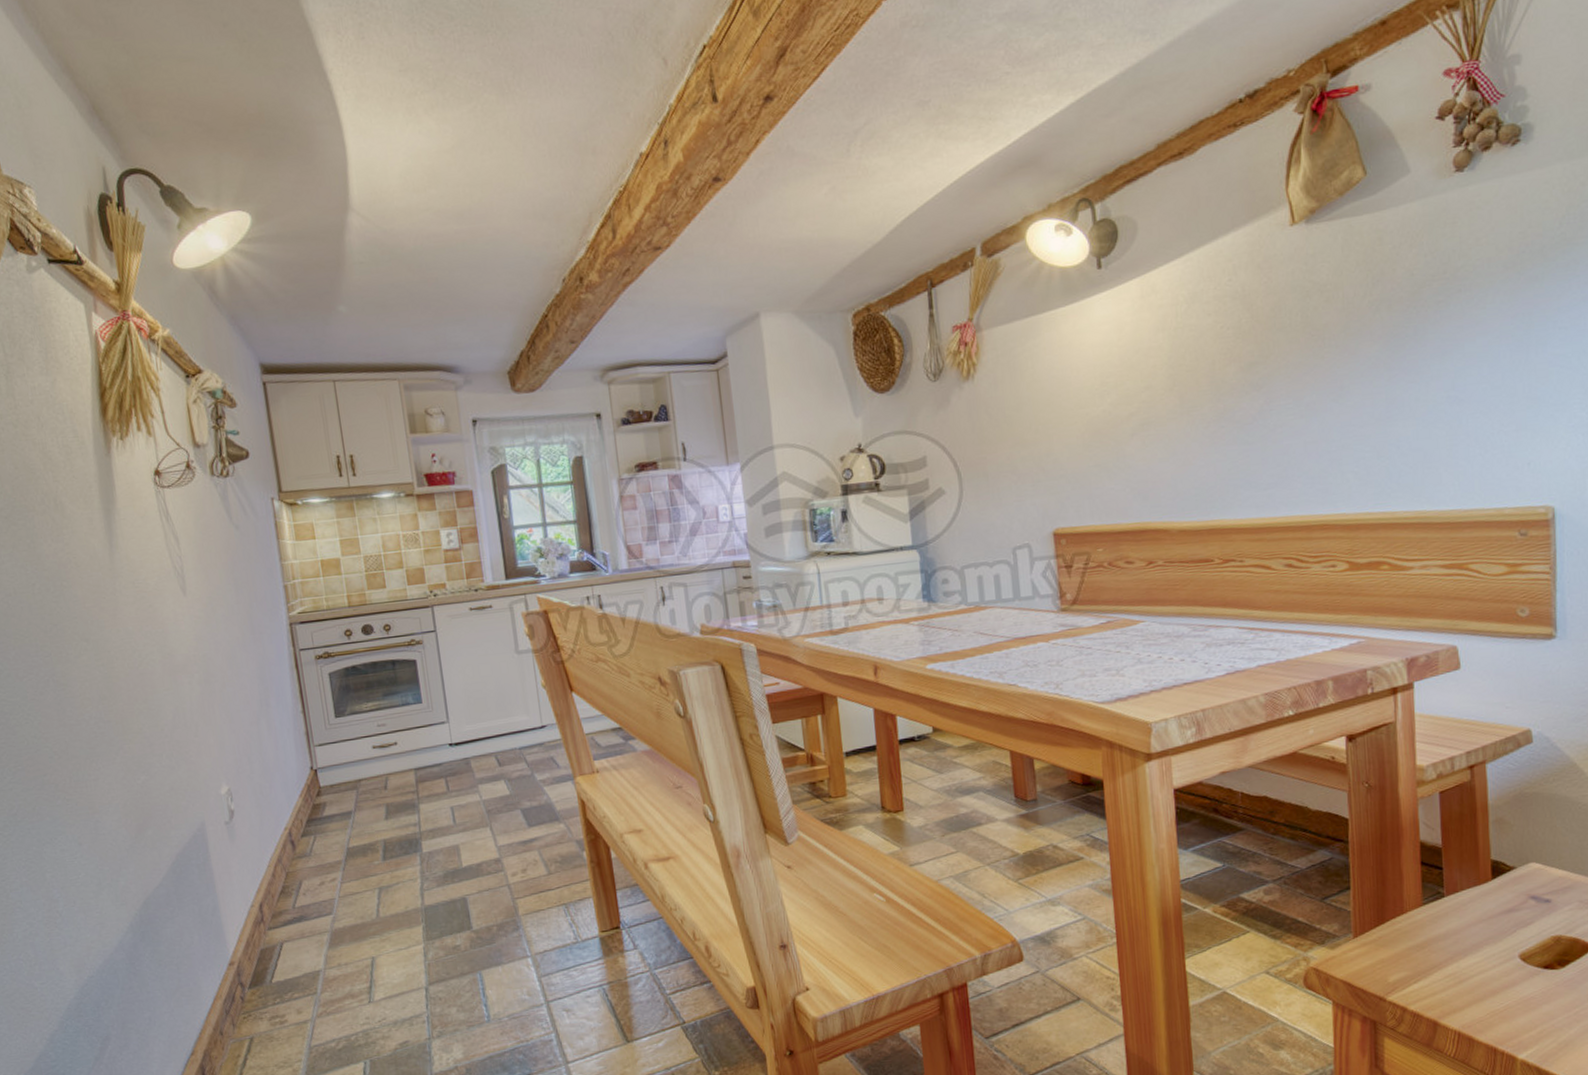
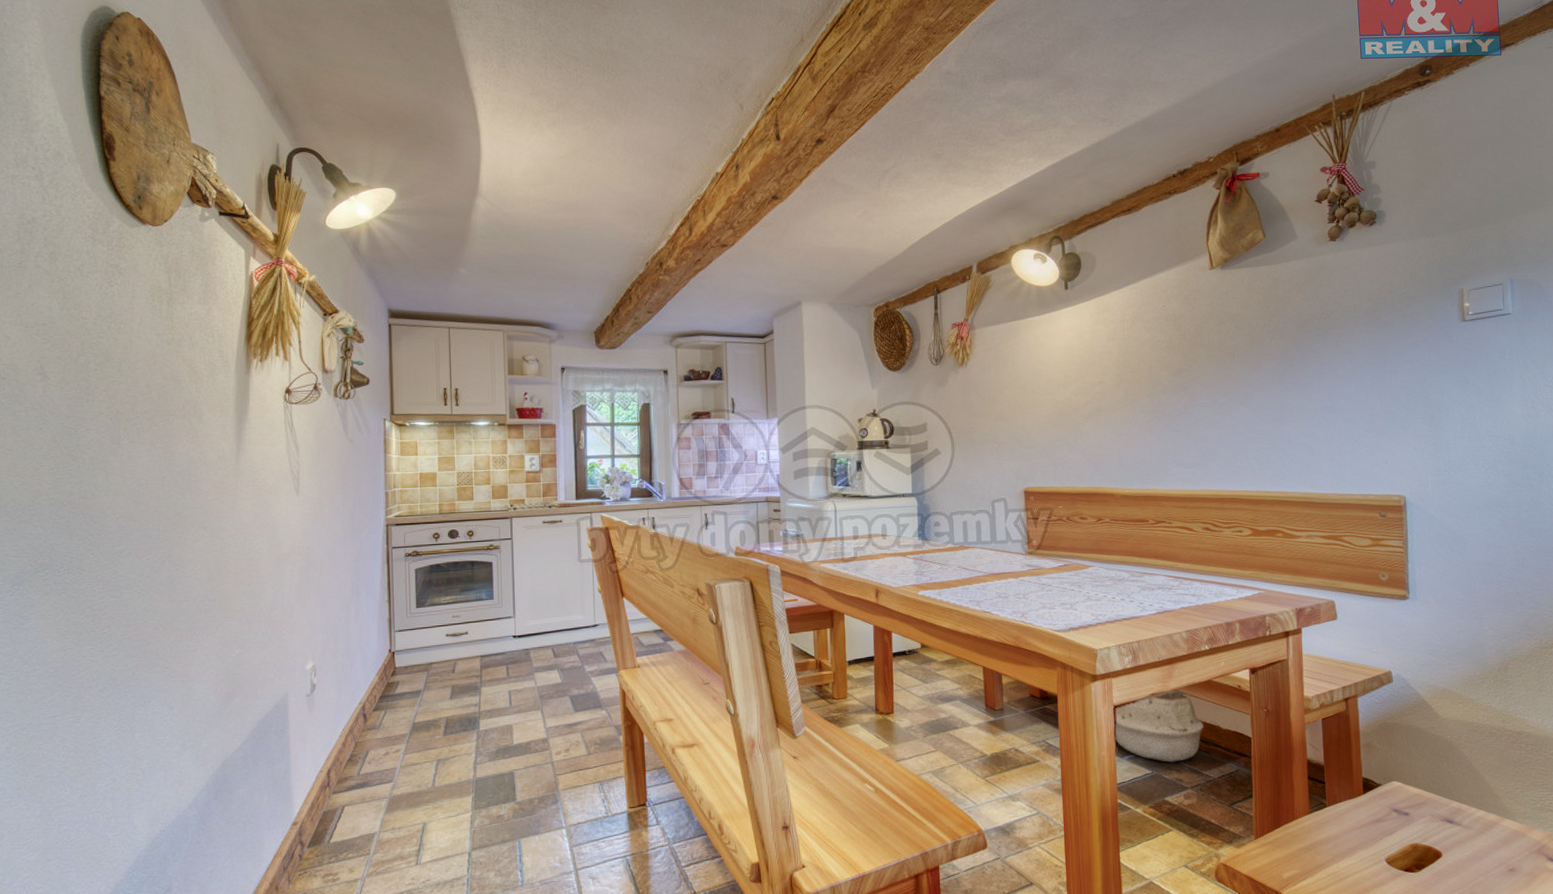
woven basket: none [1173,765,1288,853] -> present [1113,690,1204,762]

